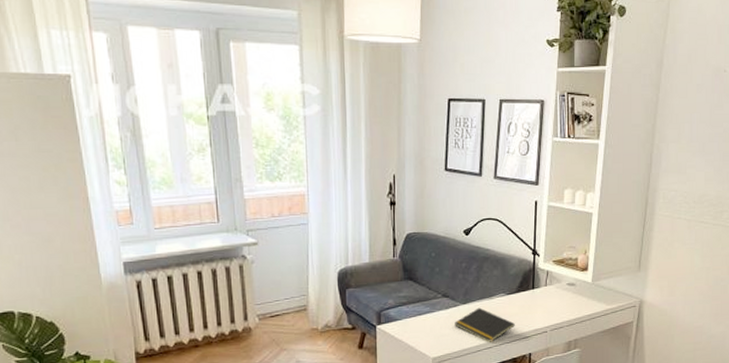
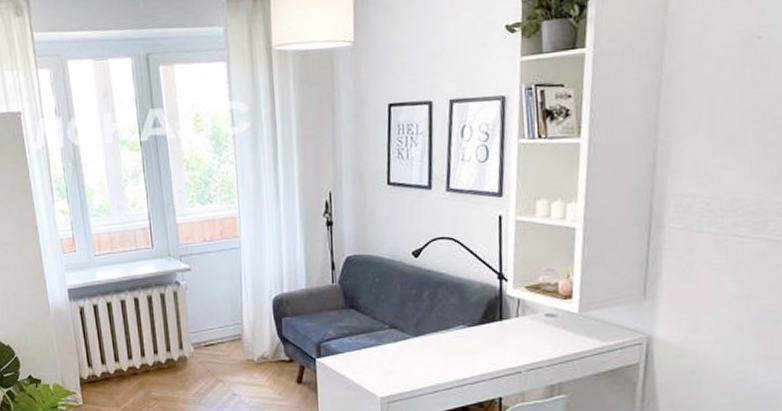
notepad: present [455,307,515,342] -> none [405,341,480,382]

